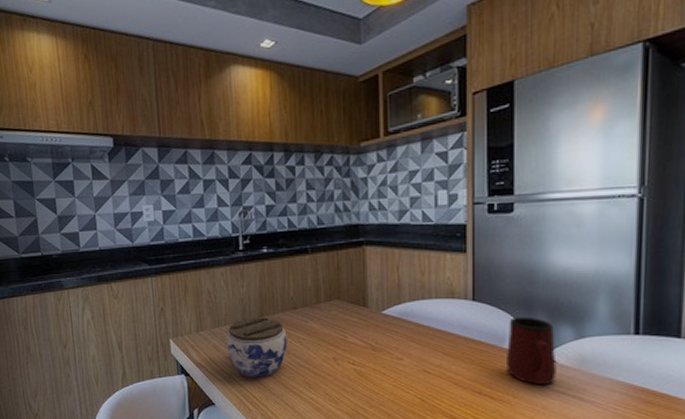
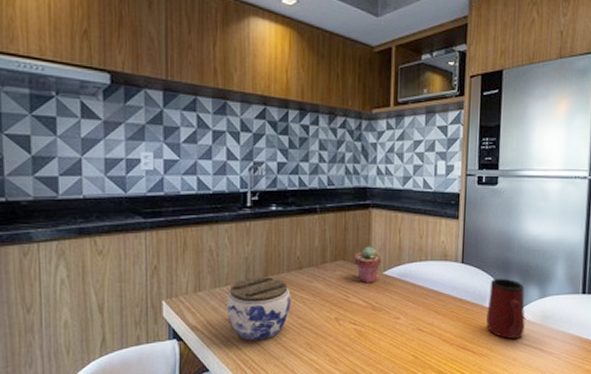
potted succulent: none [350,285,379,323] -> present [355,246,382,284]

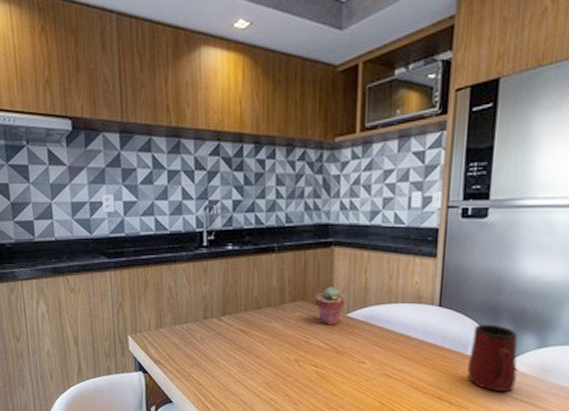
jar: present [226,277,291,341] -> none [186,316,249,377]

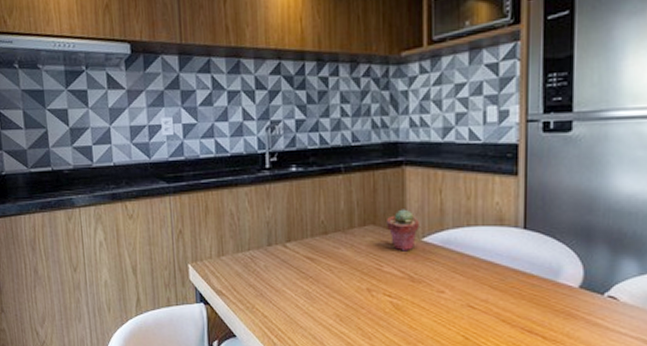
mug: present [467,324,518,393] -> none [561,248,618,325]

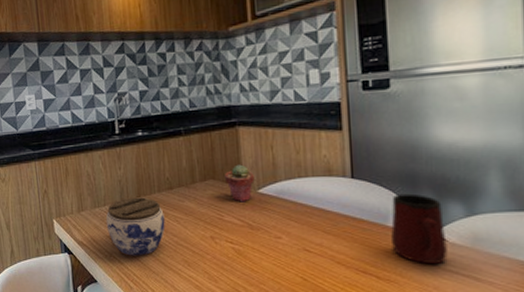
jar: none [249,242,317,309] -> present [105,197,165,256]
mug: none [561,248,618,325] -> present [391,193,448,265]

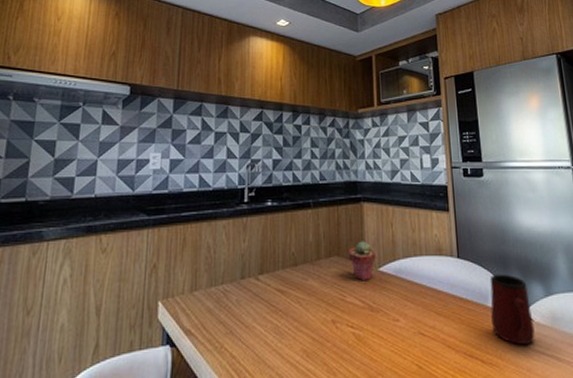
jar: present [105,197,165,256] -> none [221,274,286,347]

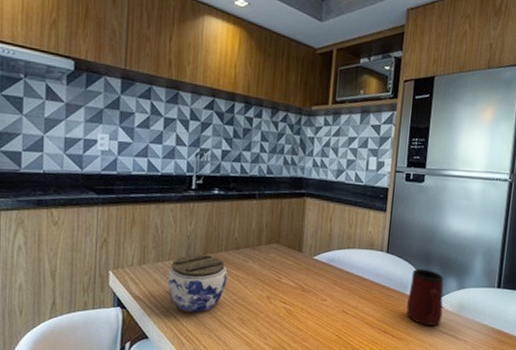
jar: none [221,274,286,347] -> present [167,254,228,313]
potted succulent: present [349,241,376,281] -> none [288,232,313,267]

